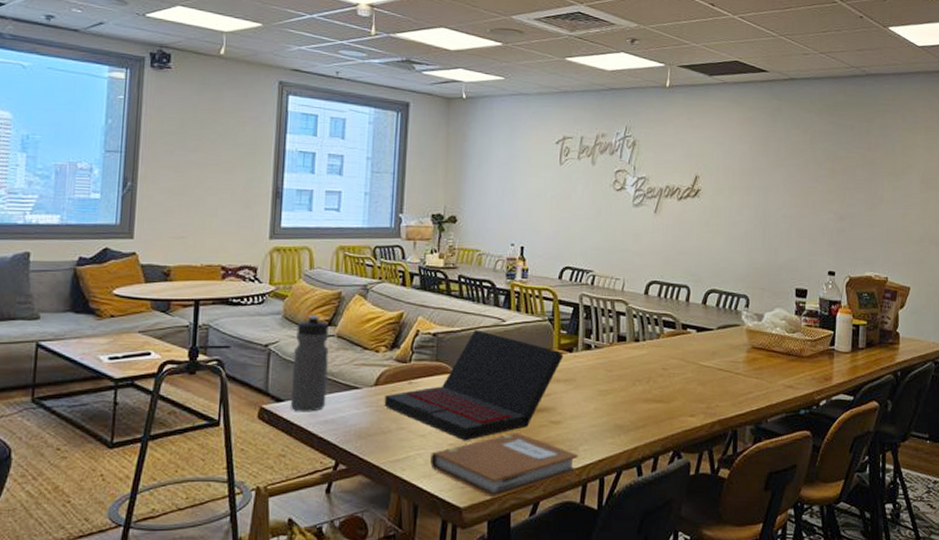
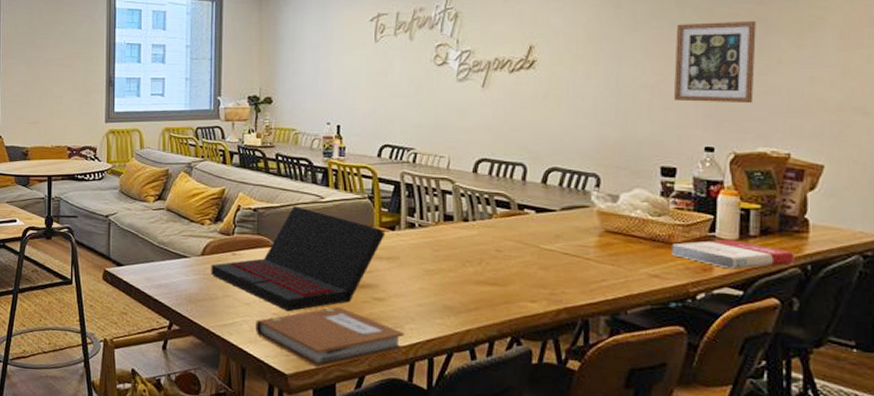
water bottle: present [290,315,329,412] -> none [129,190,160,277]
book: none [802,352,890,378] -> present [671,239,795,269]
wall art: none [806,163,866,234] -> present [673,21,756,104]

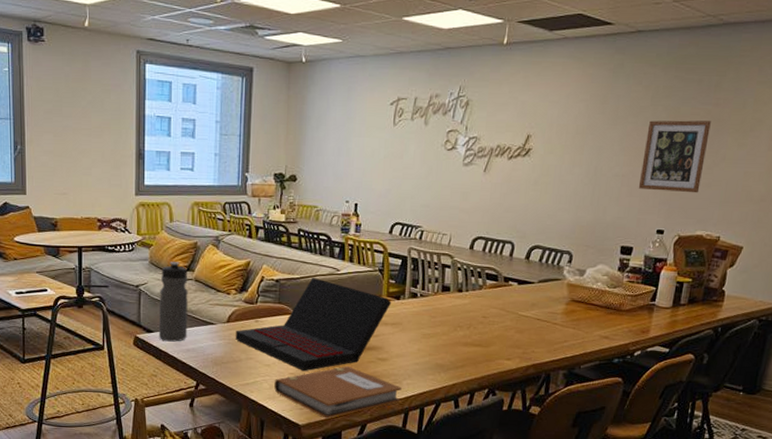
water bottle: none [129,190,160,277] -> present [158,261,188,342]
book: present [671,239,795,269] -> none [620,307,711,331]

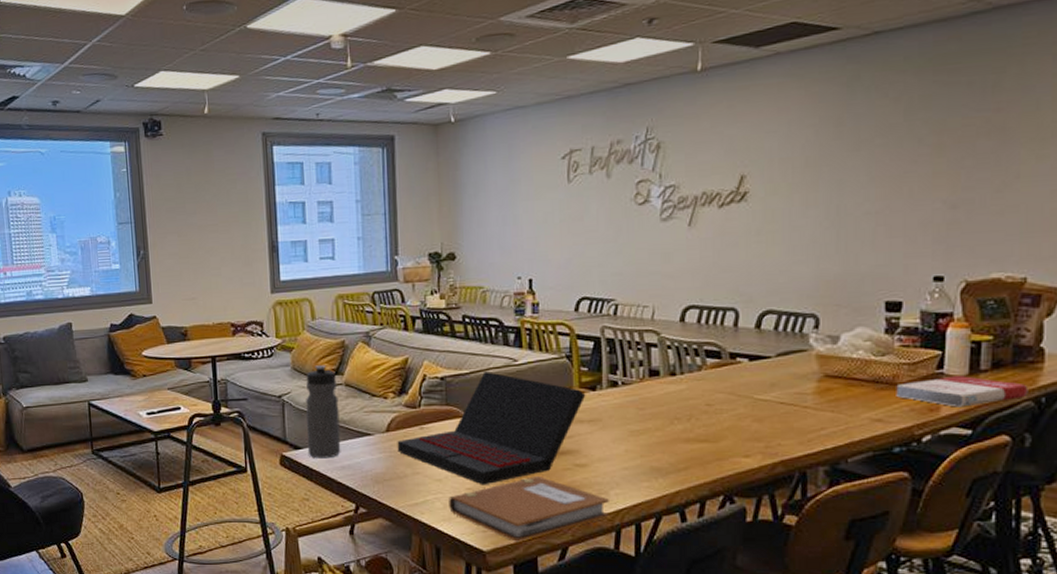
book: none [620,307,711,331] -> present [896,376,1029,407]
wall art: present [638,120,711,193] -> none [900,131,993,227]

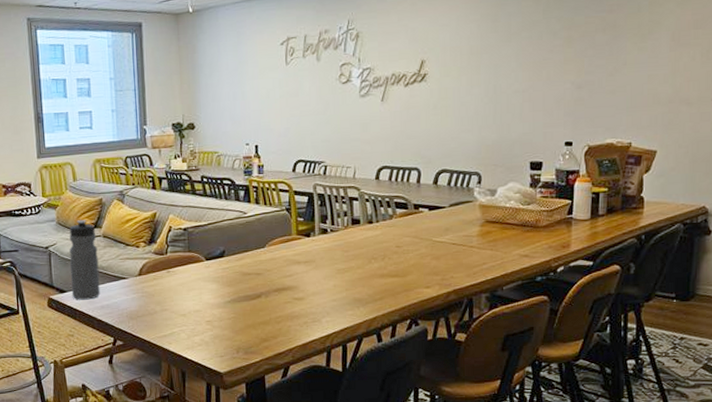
laptop: present [397,372,586,485] -> none [148,223,302,318]
notebook: present [449,476,609,542] -> none [192,309,322,364]
book: present [896,376,1029,407] -> none [538,220,633,244]

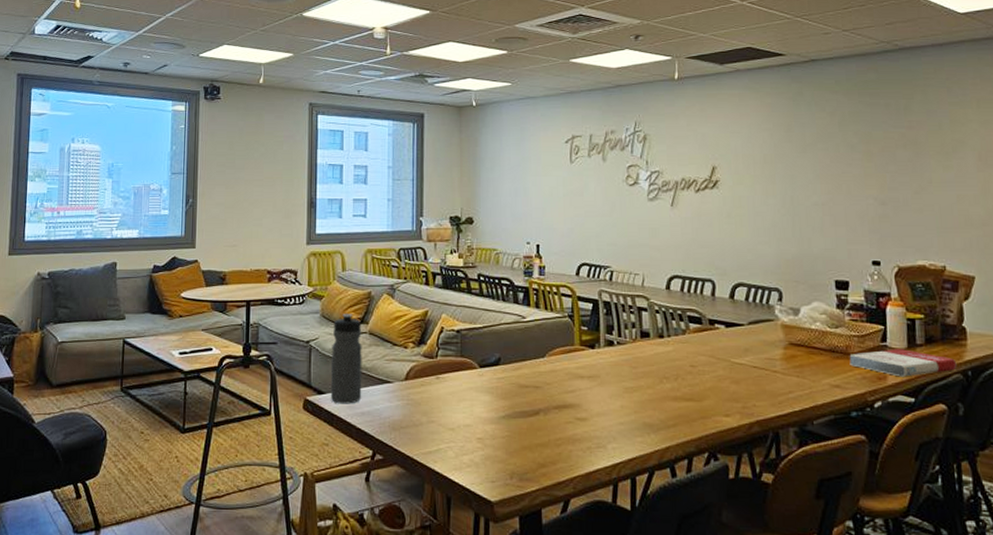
book: none [538,220,633,244] -> present [849,349,957,377]

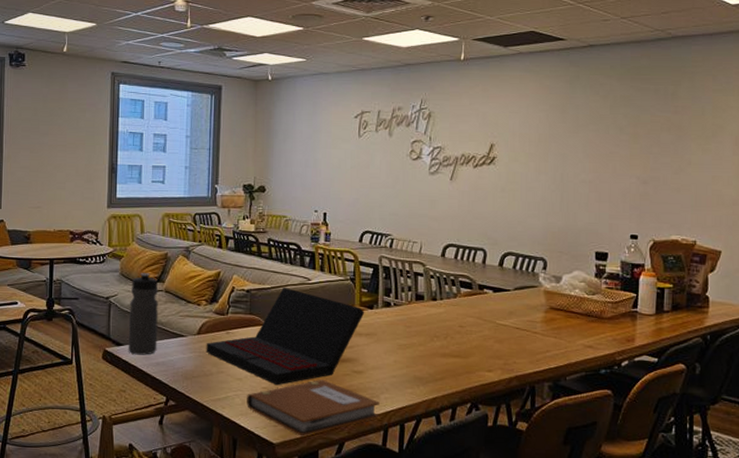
laptop: none [414,327,586,436] -> present [206,288,365,386]
notebook: none [460,429,607,493] -> present [247,380,379,437]
book: present [849,349,957,377] -> none [603,314,698,340]

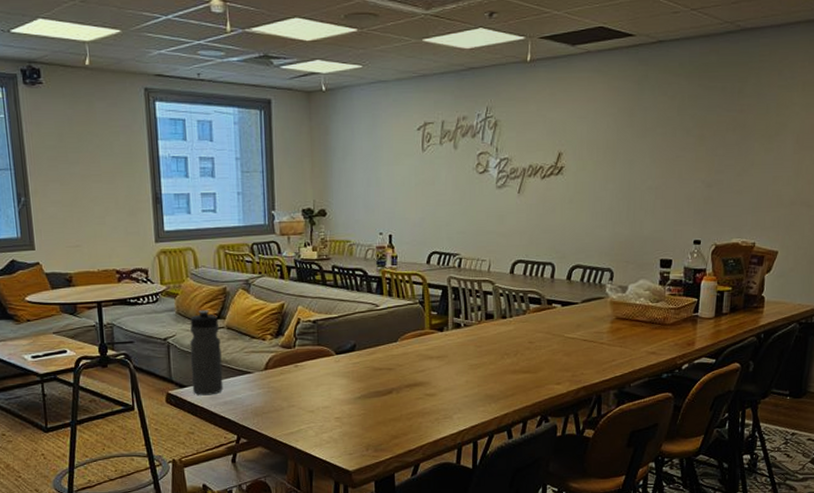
laptop: present [206,288,365,386] -> none [274,316,435,415]
notebook: present [247,380,379,437] -> none [320,405,453,462]

